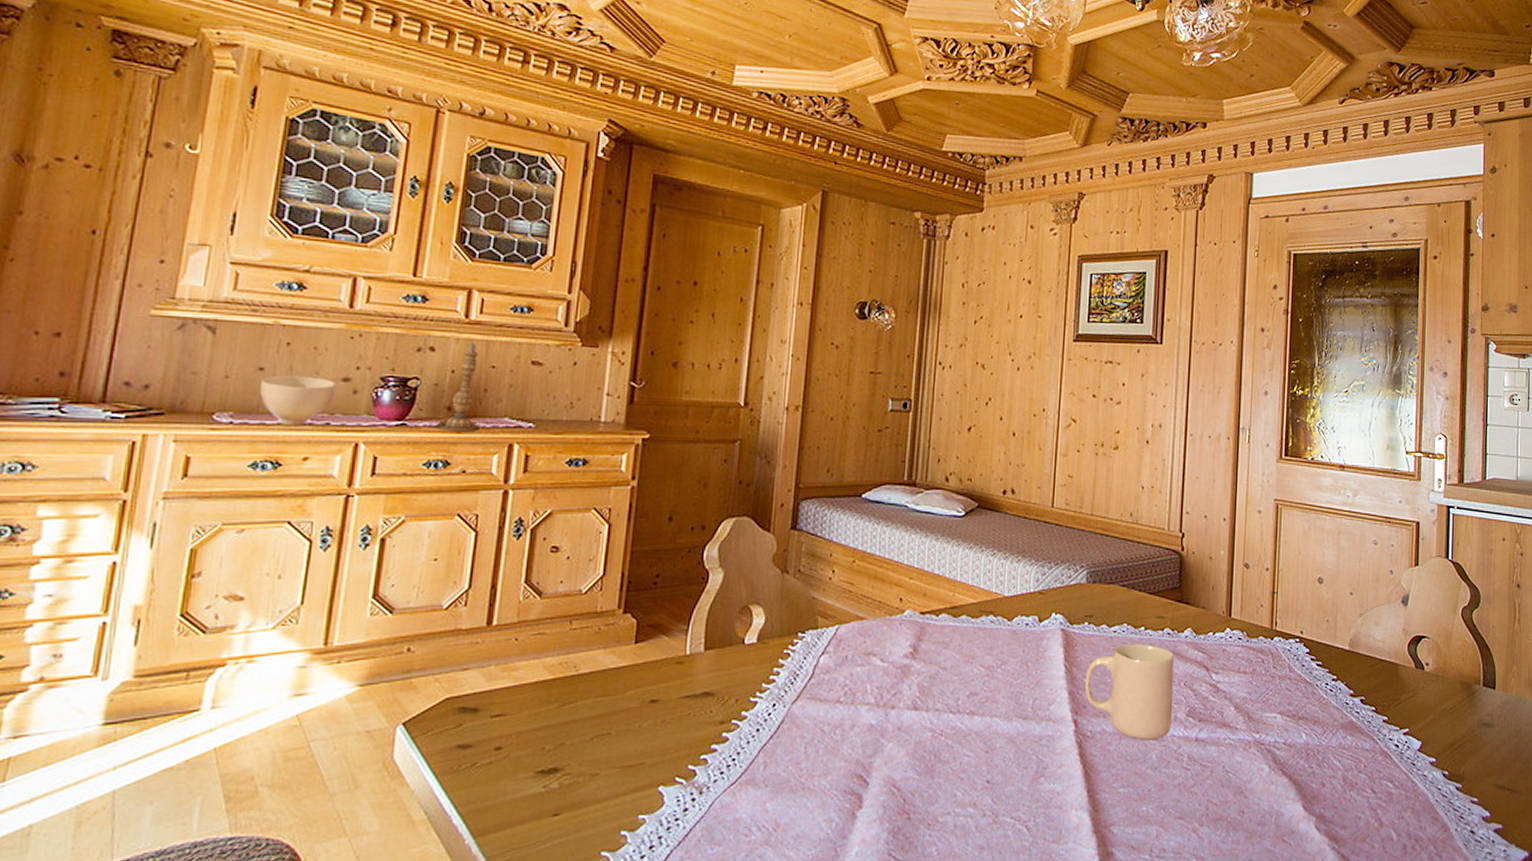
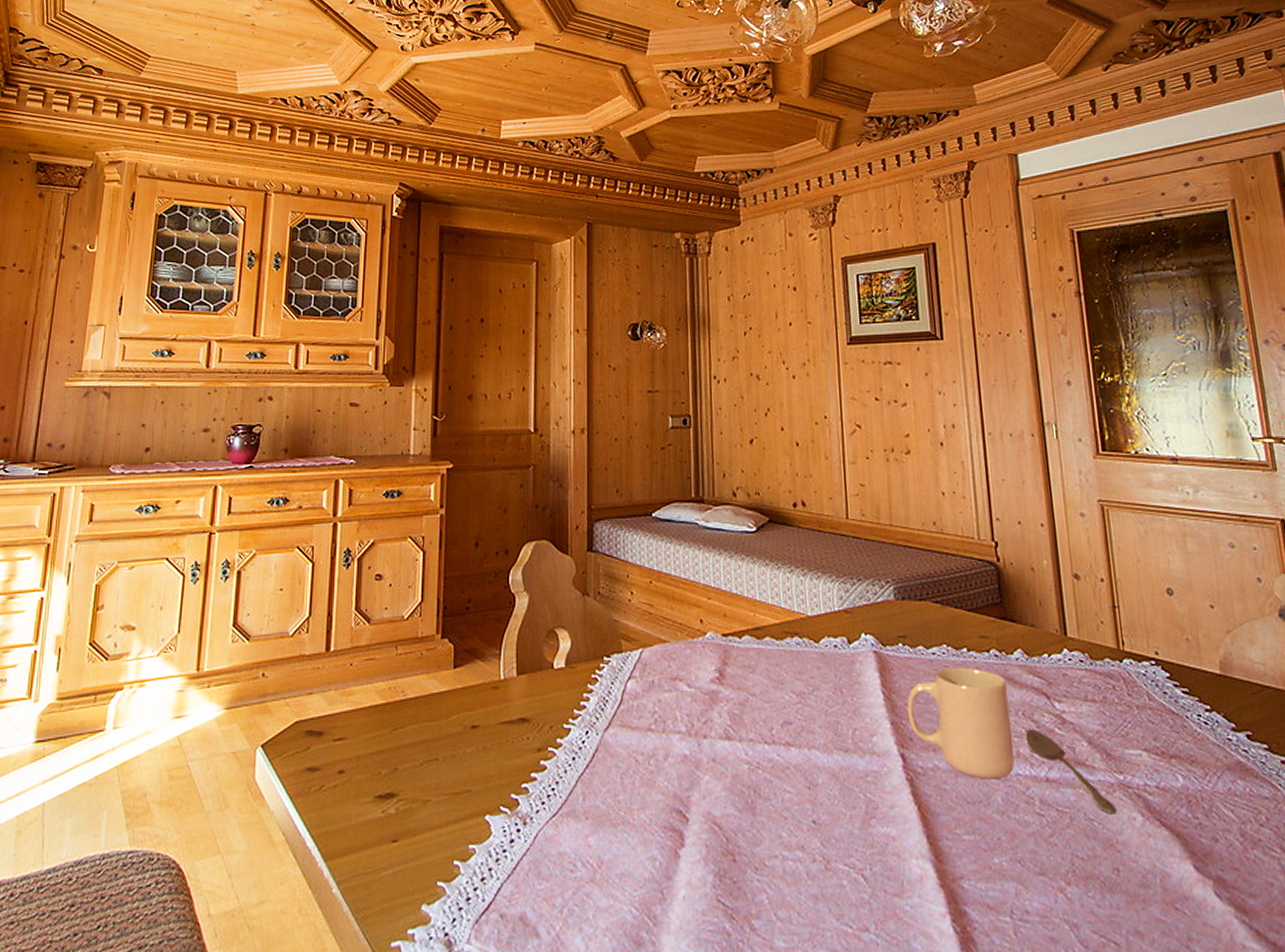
bowl: present [259,375,337,427] -> none [142,429,199,474]
candlestick: present [436,342,480,433] -> none [276,390,311,472]
spoon: none [1183,696,1249,767] -> present [1025,729,1117,814]

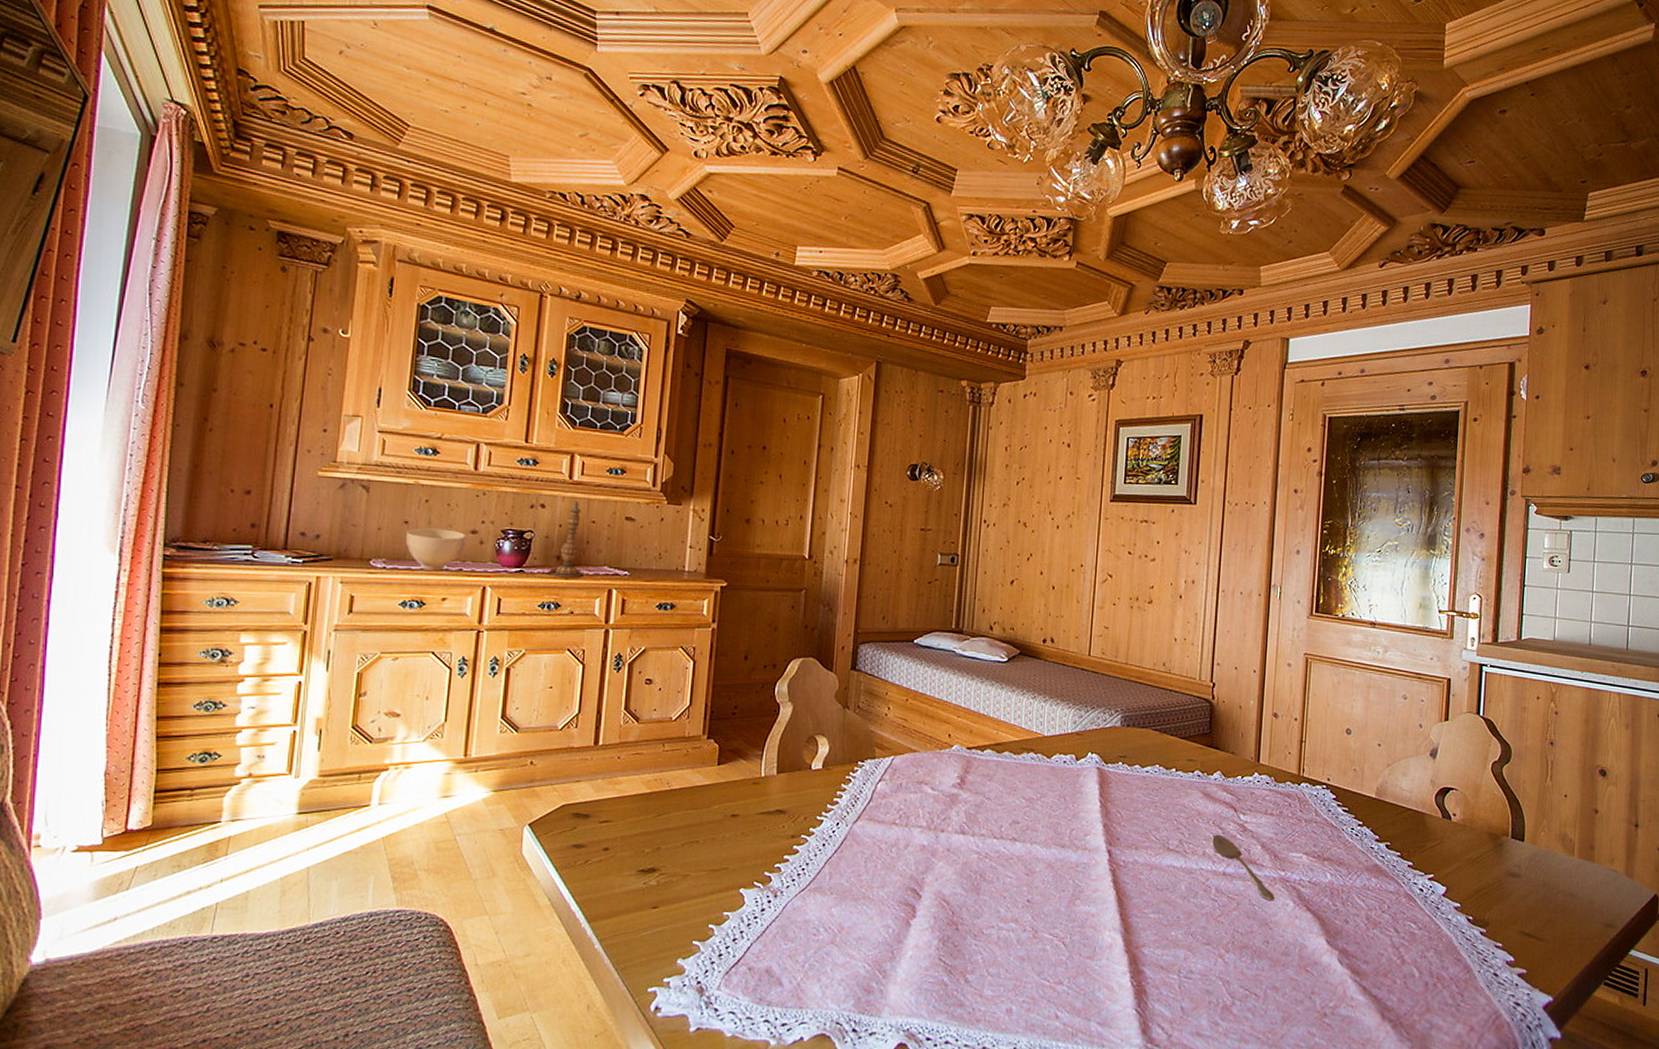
bowl: none [142,429,199,474] -> present [405,528,467,572]
candlestick: none [276,390,311,472] -> present [548,500,584,579]
cup: present [906,667,1015,779] -> none [1118,783,1204,872]

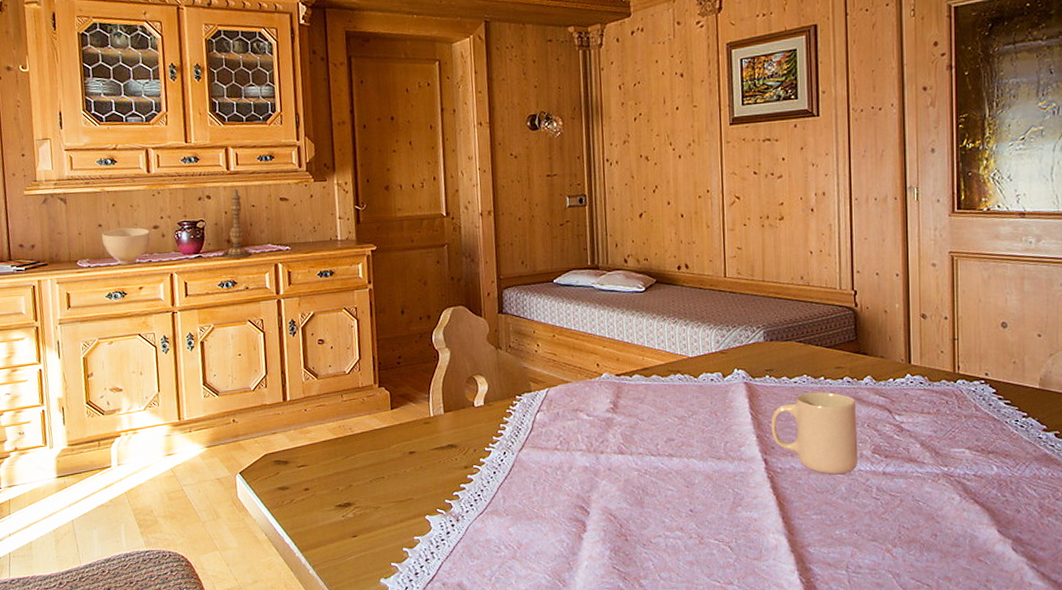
cup: none [1118,783,1204,872] -> present [770,391,859,475]
spoon: present [1212,834,1275,901] -> none [868,436,939,496]

